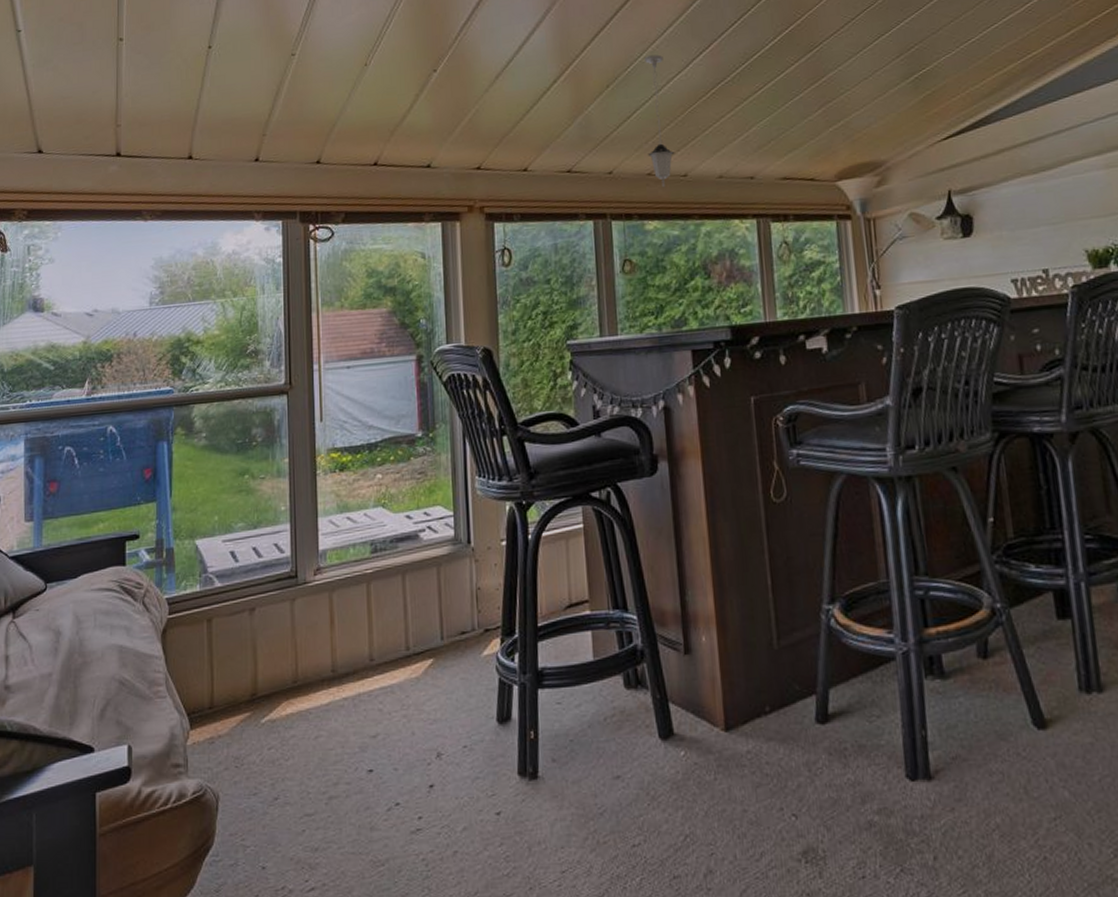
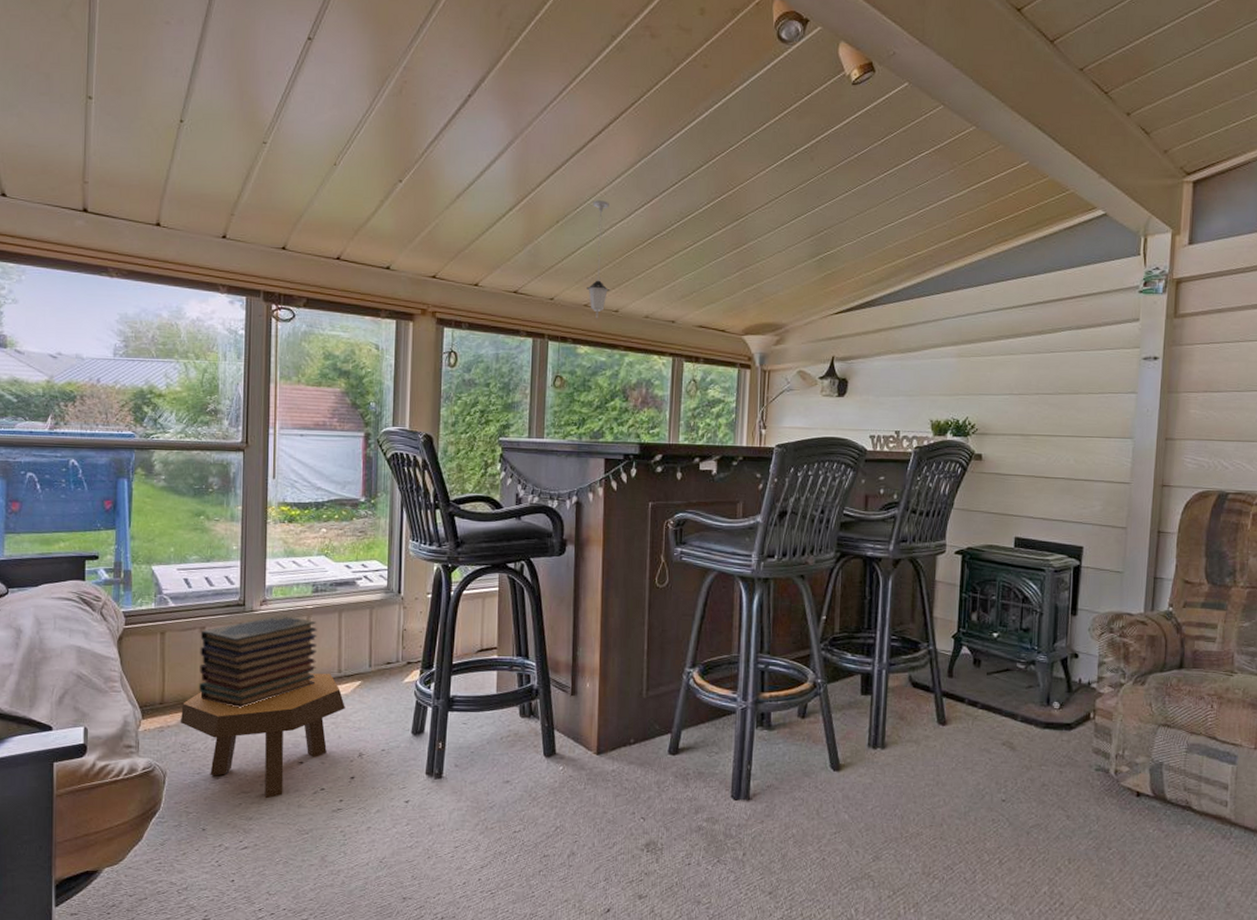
footstool: none [231,653,417,822] -> present [180,673,345,799]
book stack: none [250,584,381,706] -> present [199,615,317,708]

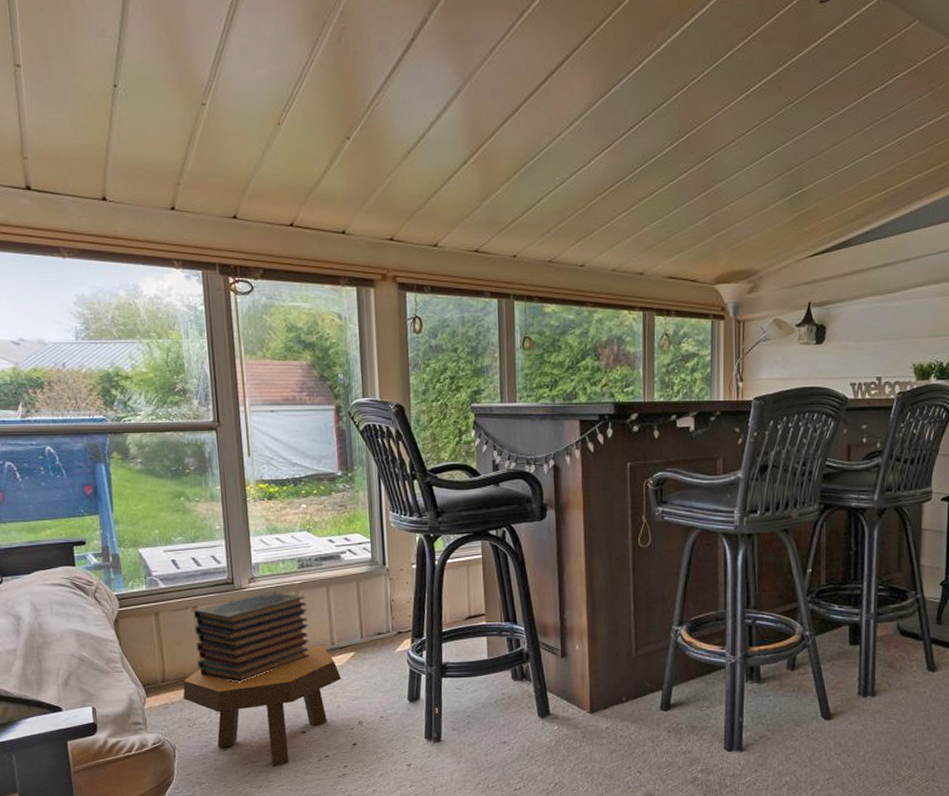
pendant light: present [586,200,610,319] -> none [550,147,574,275]

